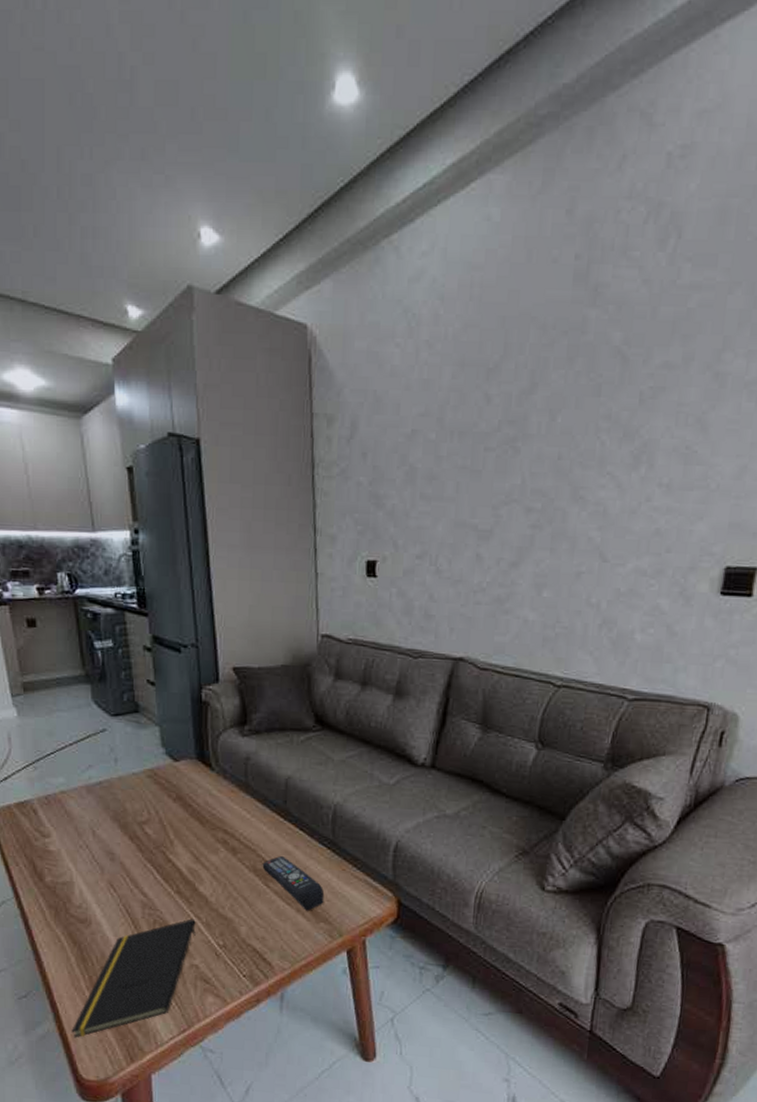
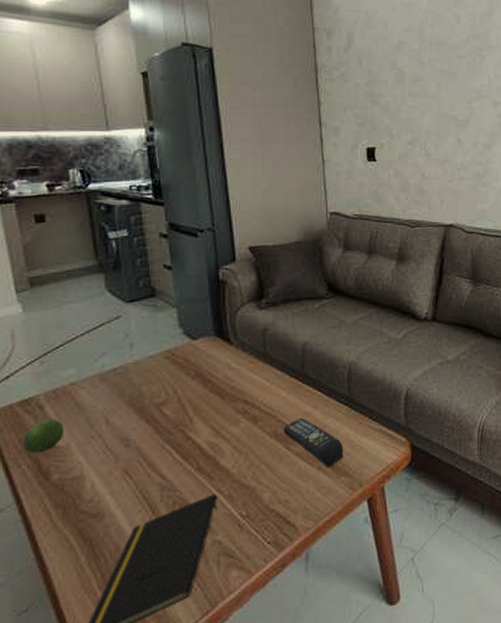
fruit: none [20,823,56,855] -> present [23,419,65,454]

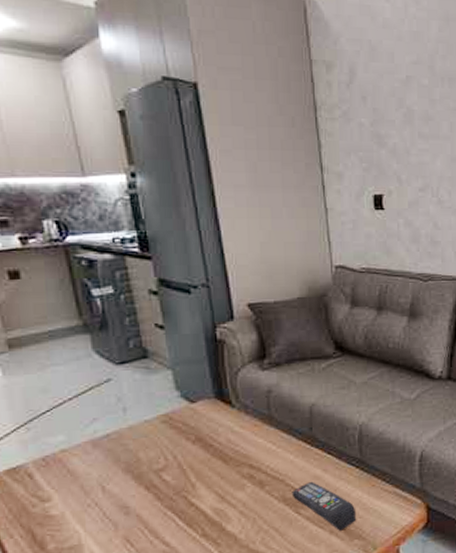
fruit: present [23,419,65,454] -> none [13,487,58,523]

